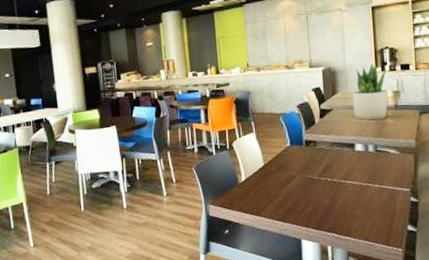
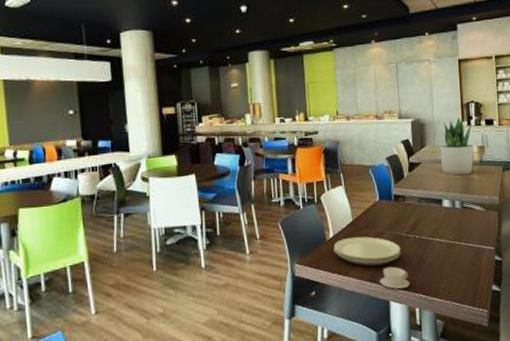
plate: none [245,179,313,207] -> present [333,236,401,266]
teacup: none [290,207,322,228] -> present [379,266,410,289]

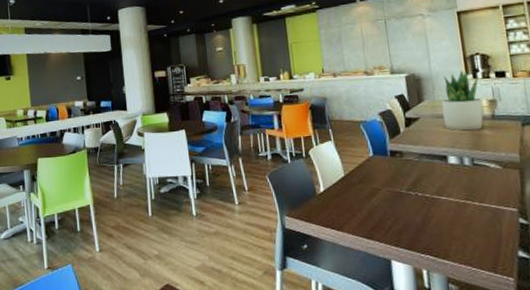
plate: present [333,236,401,266] -> none [324,191,402,223]
teacup: present [379,266,410,289] -> none [377,224,414,248]

